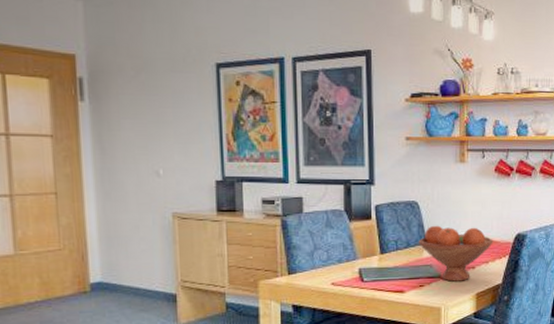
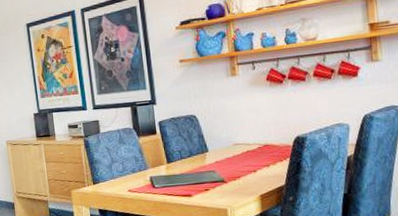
fruit bowl: present [418,225,493,282] -> none [200,133,273,185]

